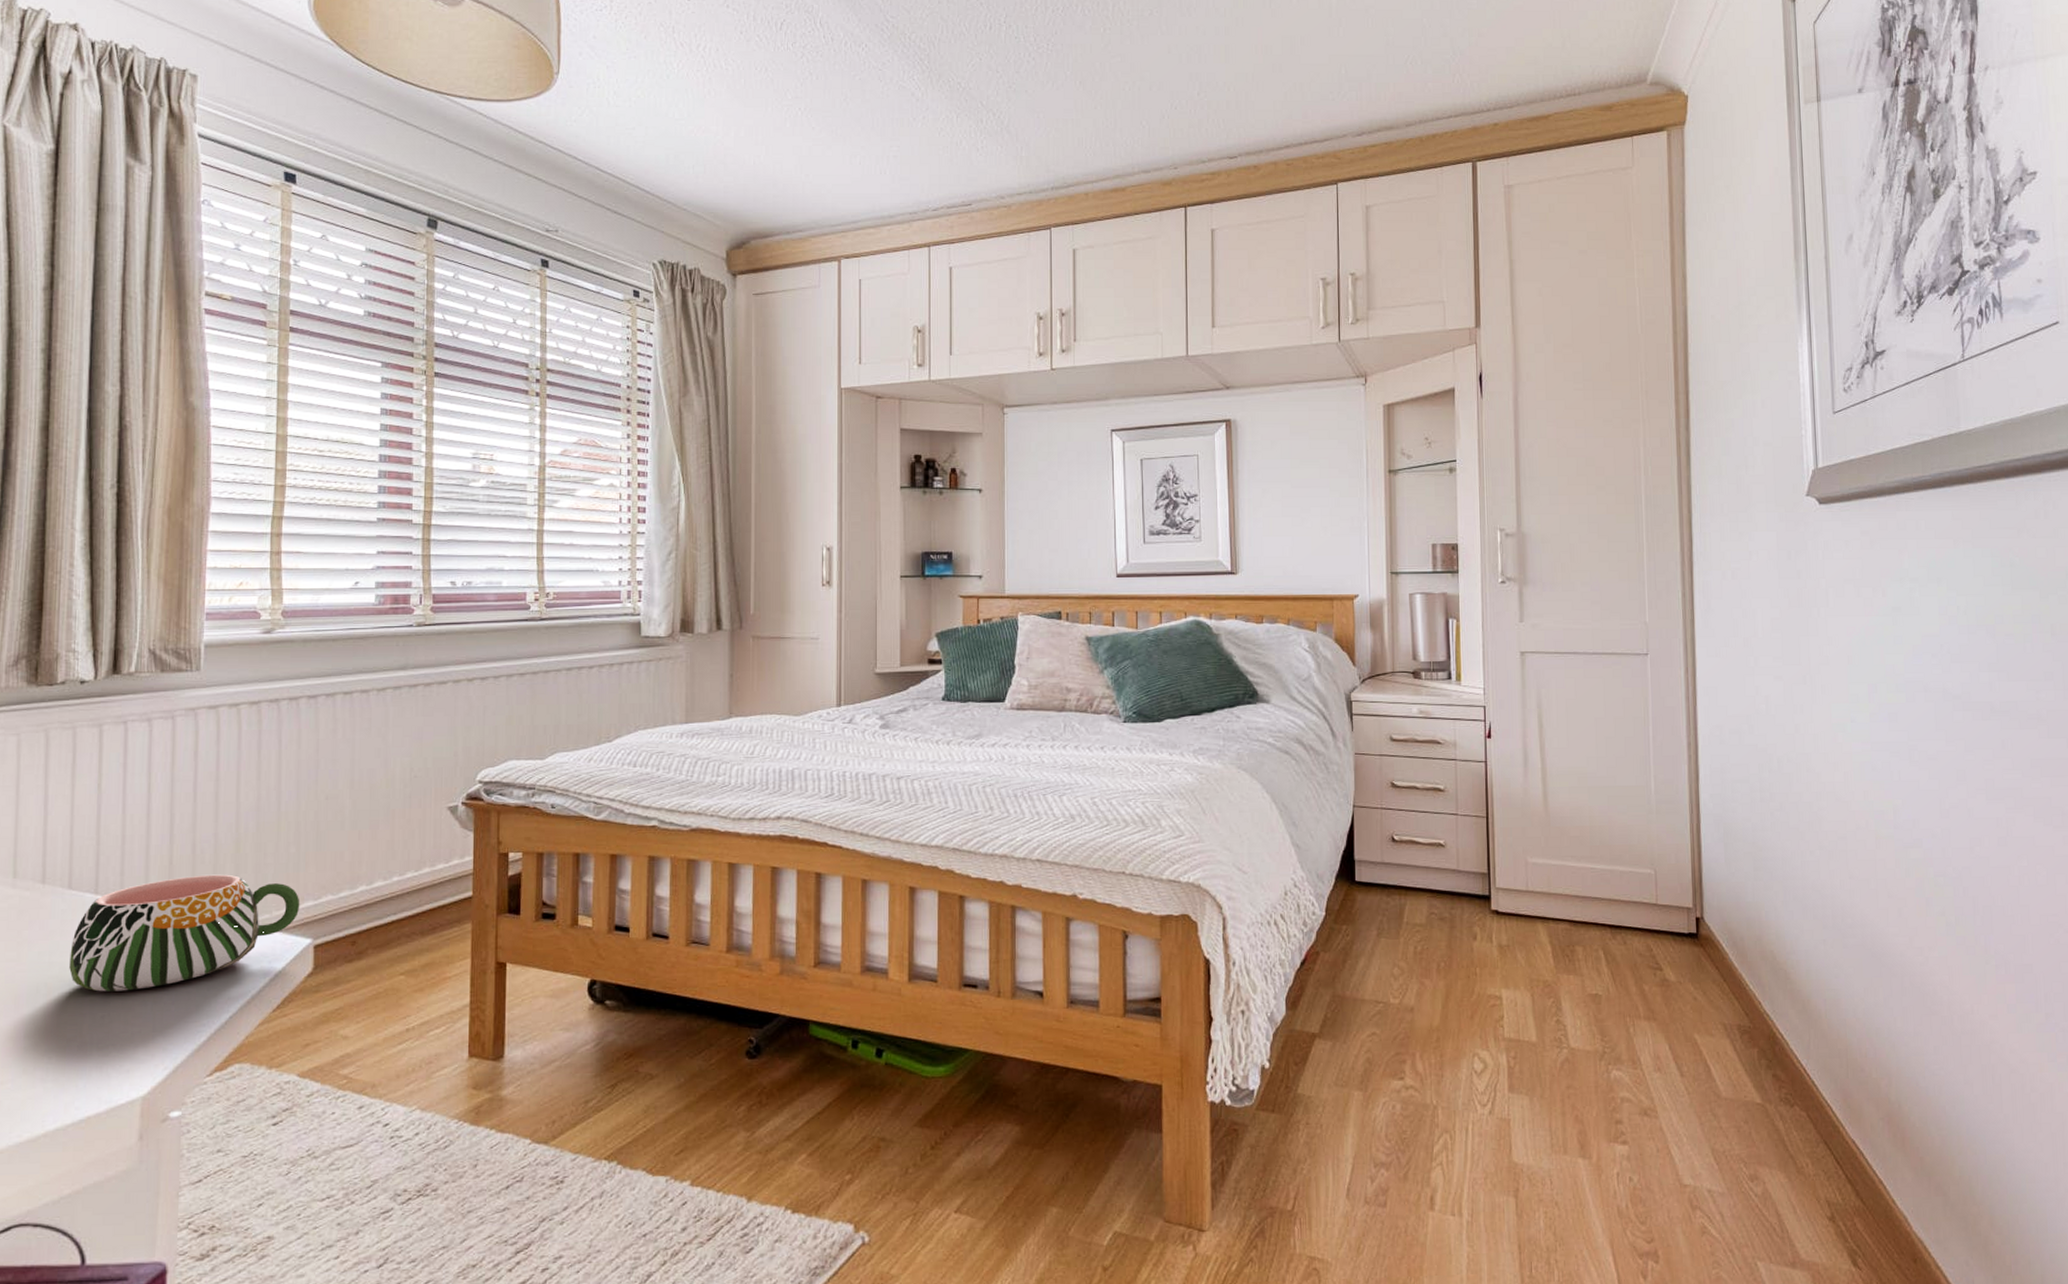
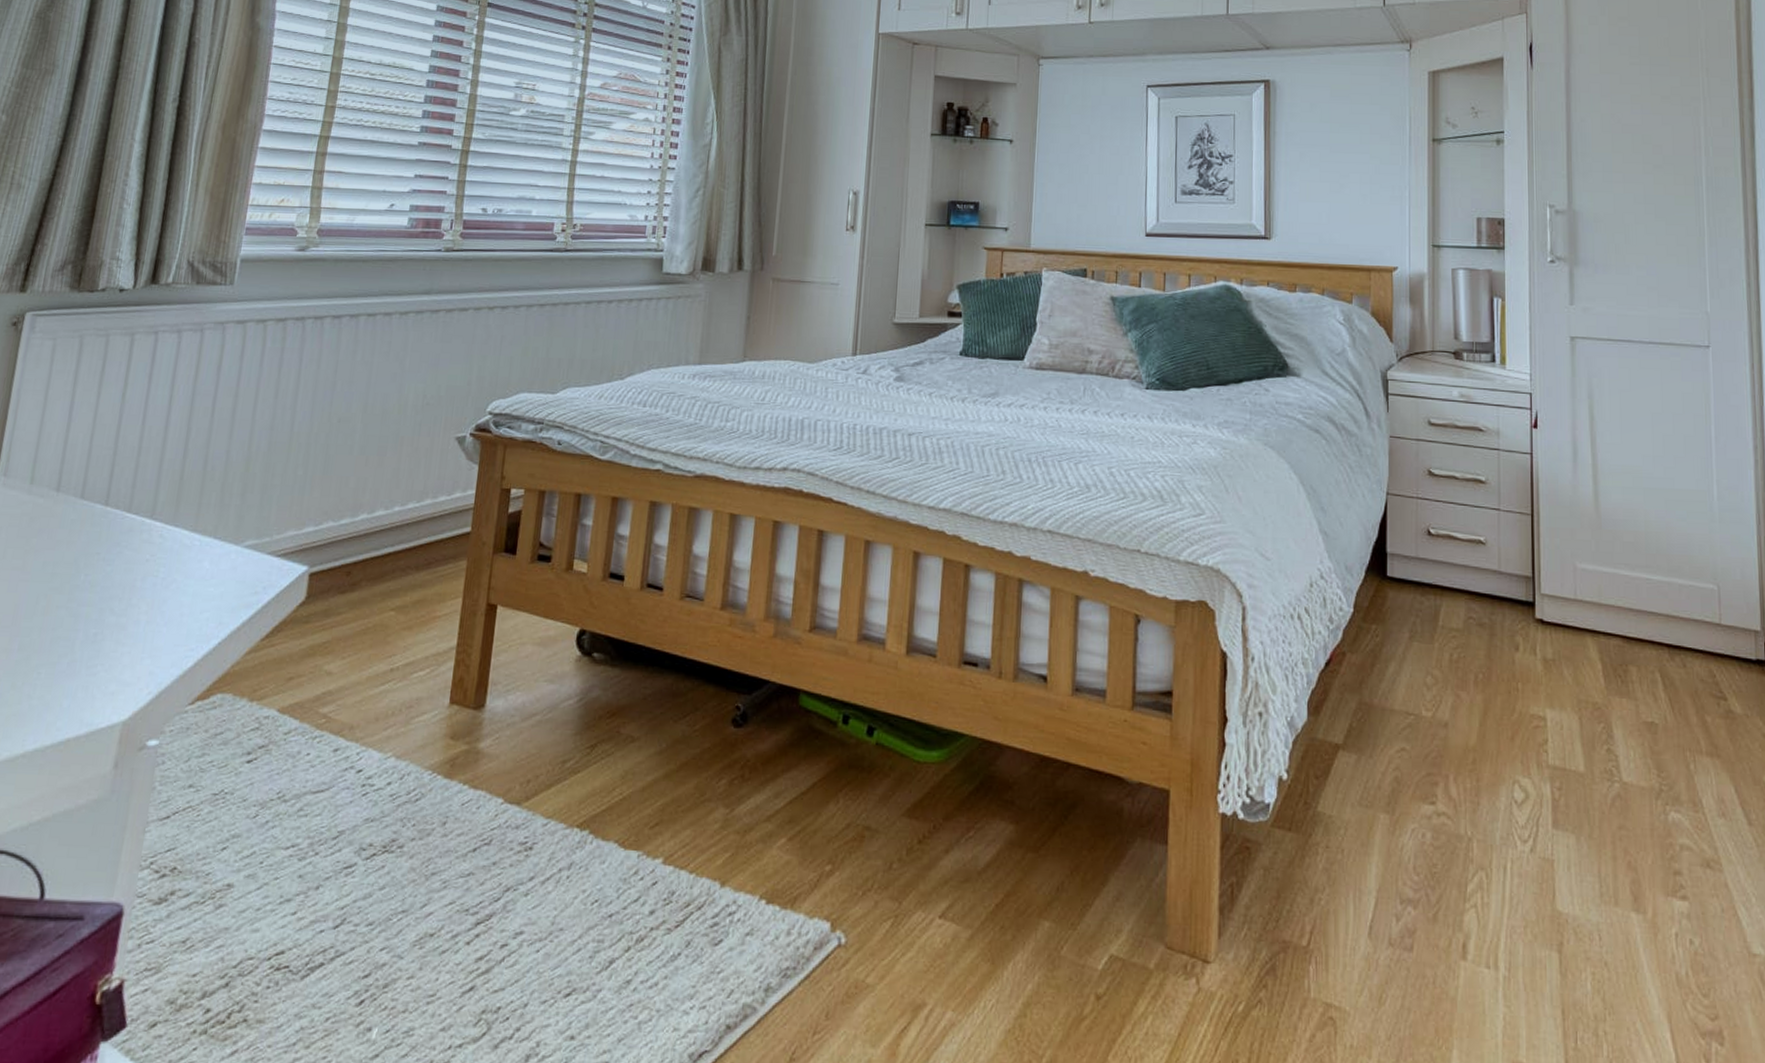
mug: present [69,874,300,992] -> none [70,492,302,609]

